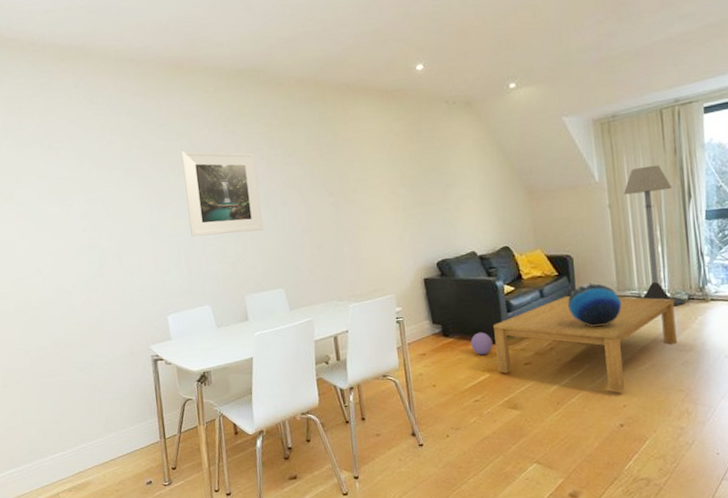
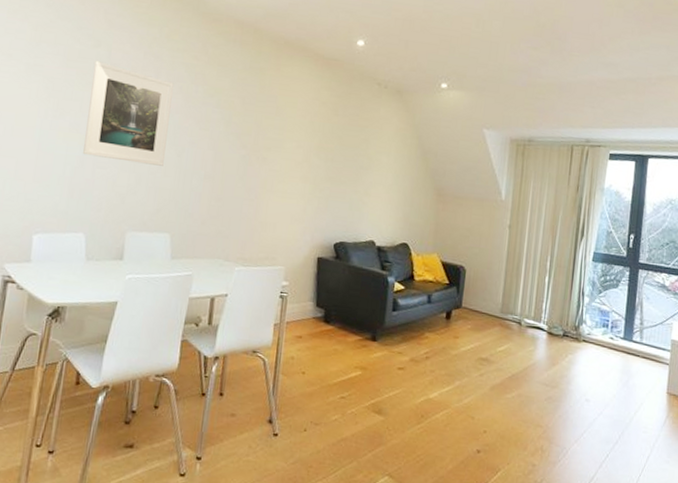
ball: present [470,332,493,355] -> none [349,325,372,351]
coffee table: present [493,295,678,392] -> none [371,306,550,417]
decorative sphere: present [568,283,622,327] -> none [451,298,503,346]
floor lamp: present [623,164,685,305] -> none [515,195,569,340]

